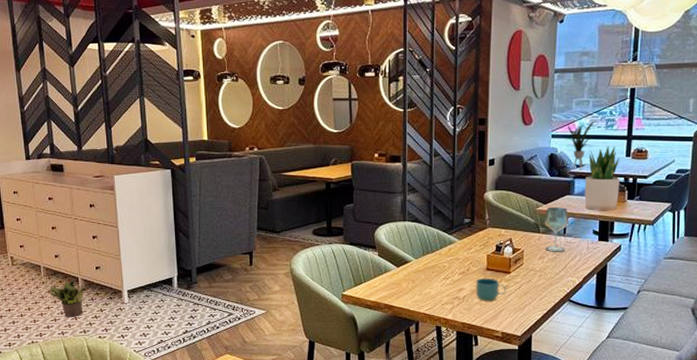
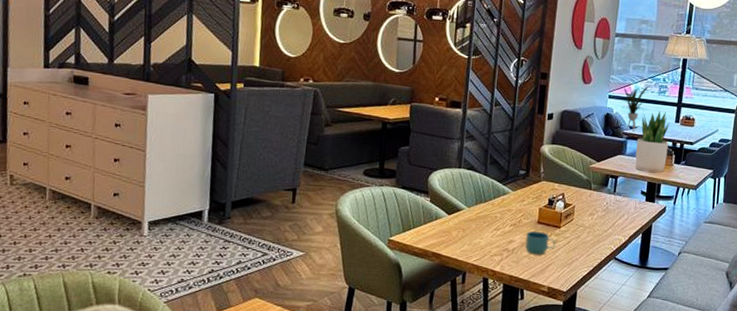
potted plant: present [49,279,86,317] -> none [52,205,100,249]
wine glass: present [543,207,569,252] -> none [595,165,620,210]

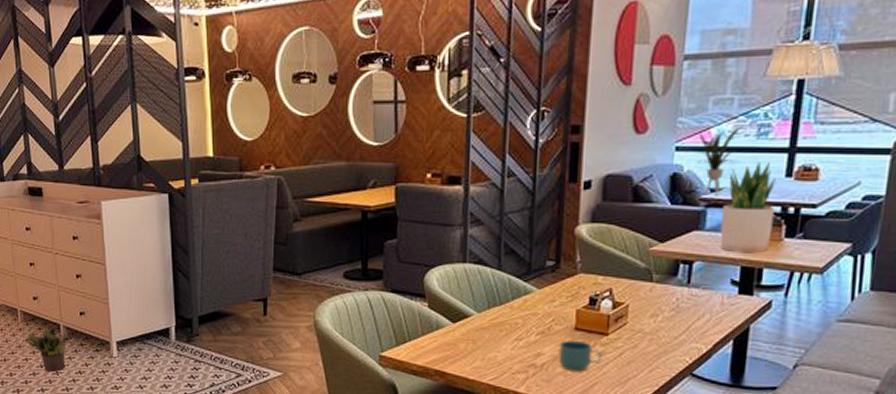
potted plant: none [52,205,100,249] -> present [27,326,69,372]

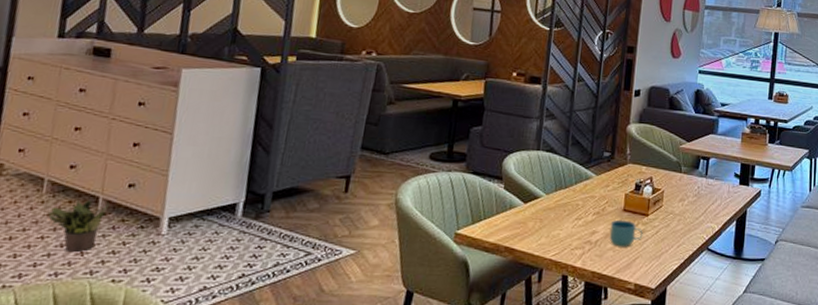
house plant: present [695,126,742,196] -> none [712,60,742,109]
planter: present [720,161,777,254] -> none [727,86,763,154]

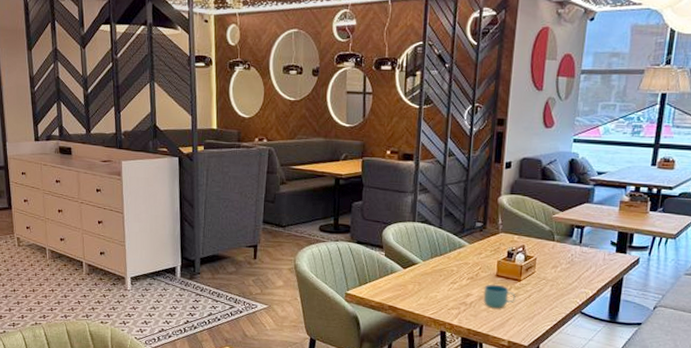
potted plant: present [48,199,110,252] -> none [53,263,90,301]

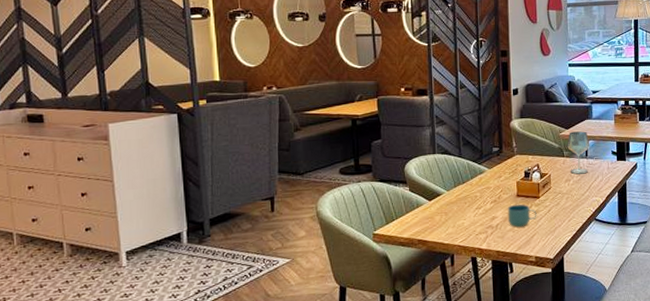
wine glass: none [559,215,587,262] -> present [567,131,590,174]

